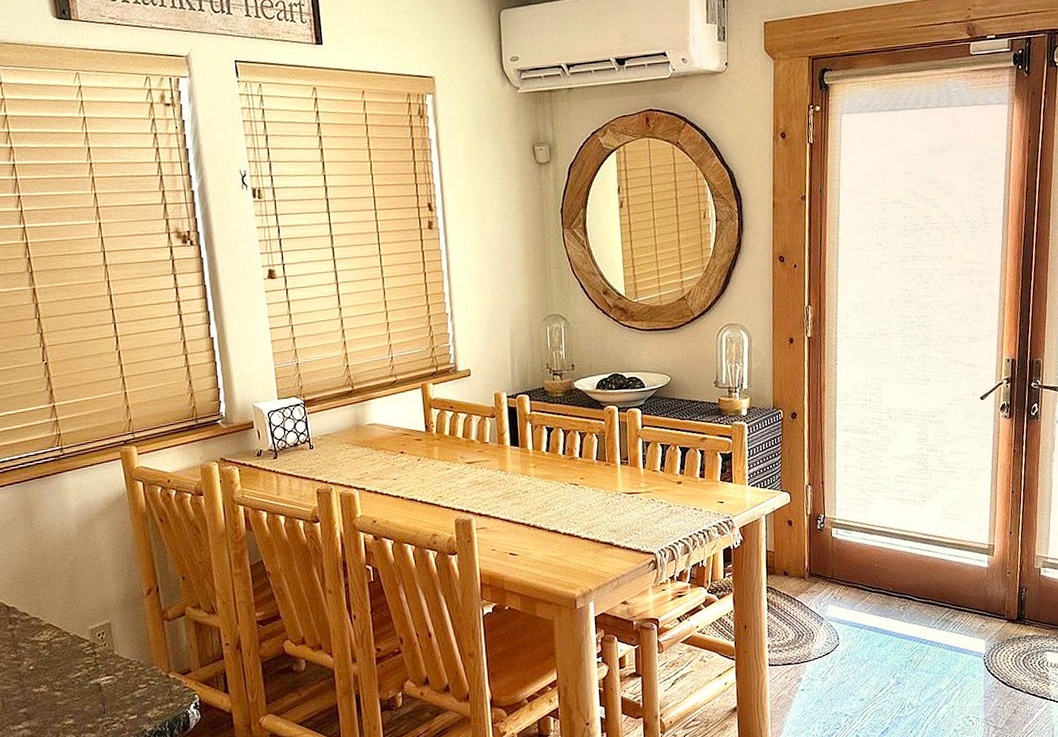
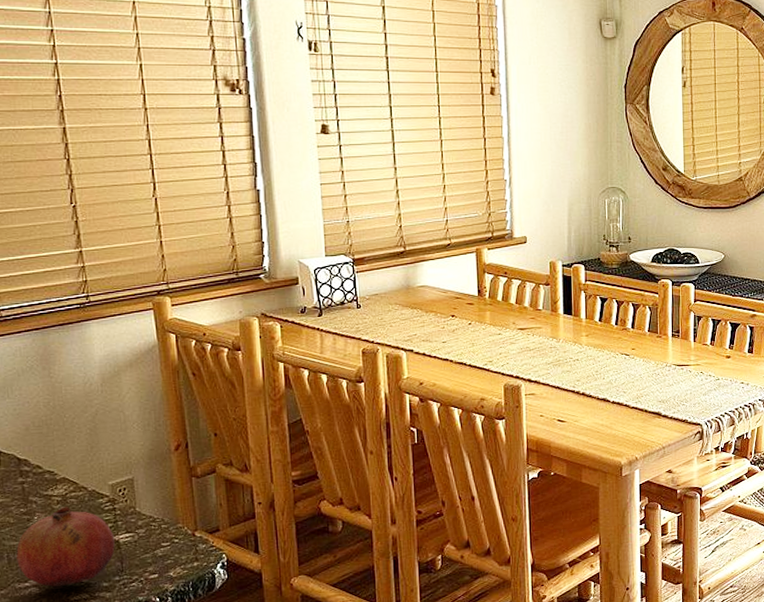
fruit: none [9,651,97,729] -> present [16,507,115,587]

